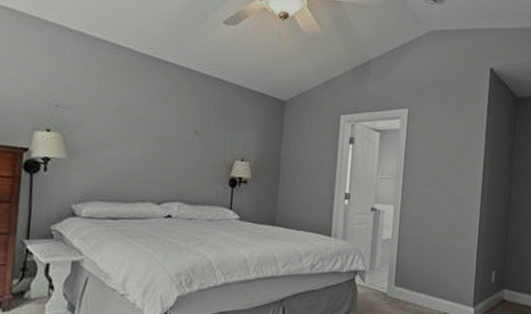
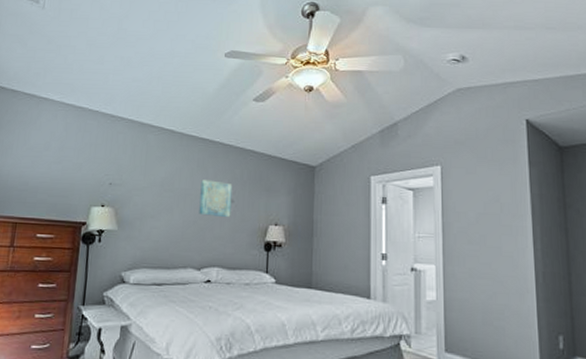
wall art: none [160,108,198,151] -> present [199,180,233,218]

